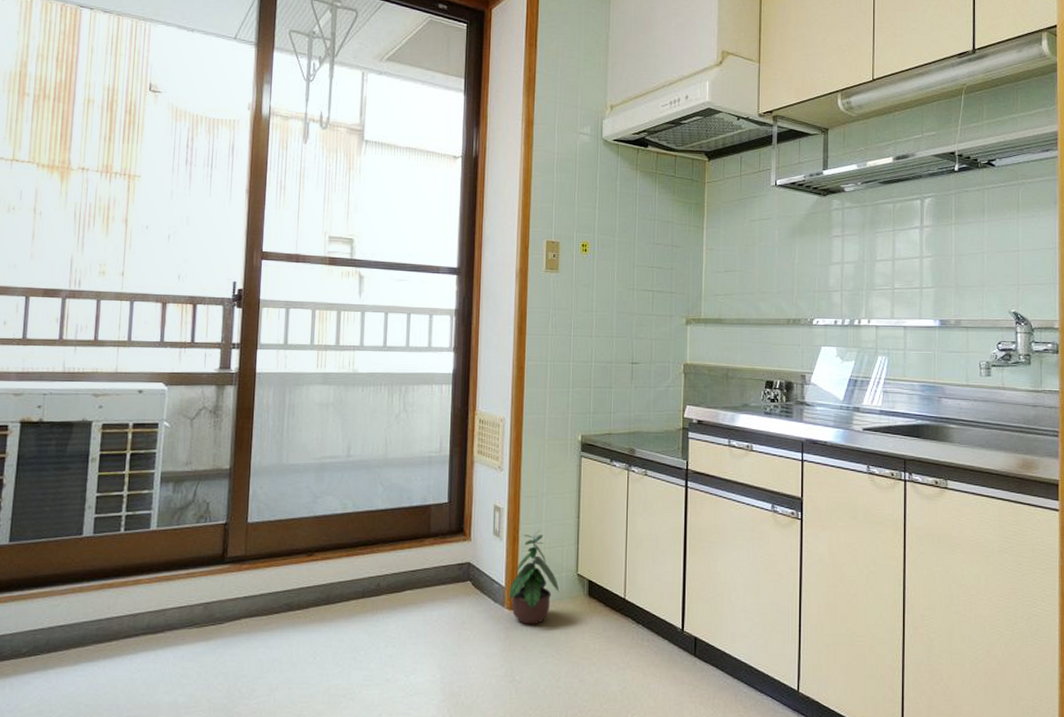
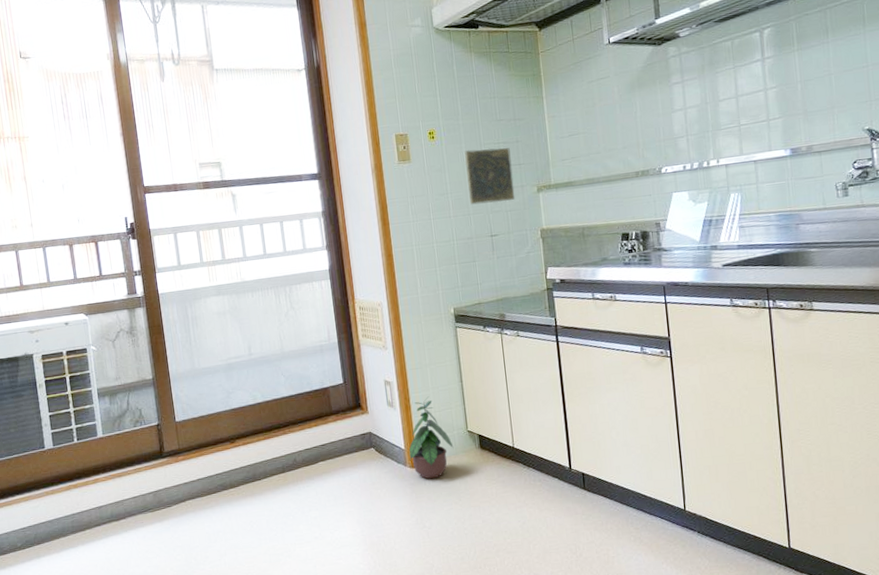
decorative tile: none [615,269,663,329] -> present [464,148,515,205]

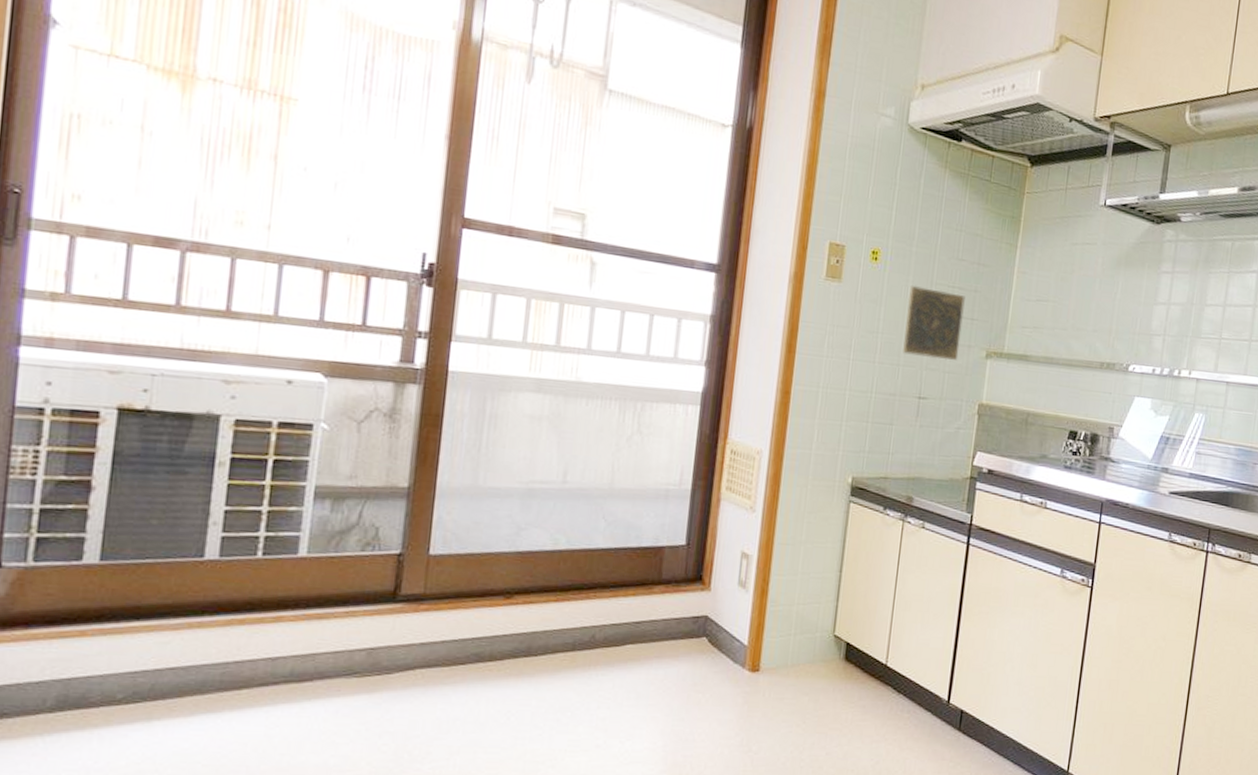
potted plant: present [408,396,454,479] -> none [751,583,812,690]

